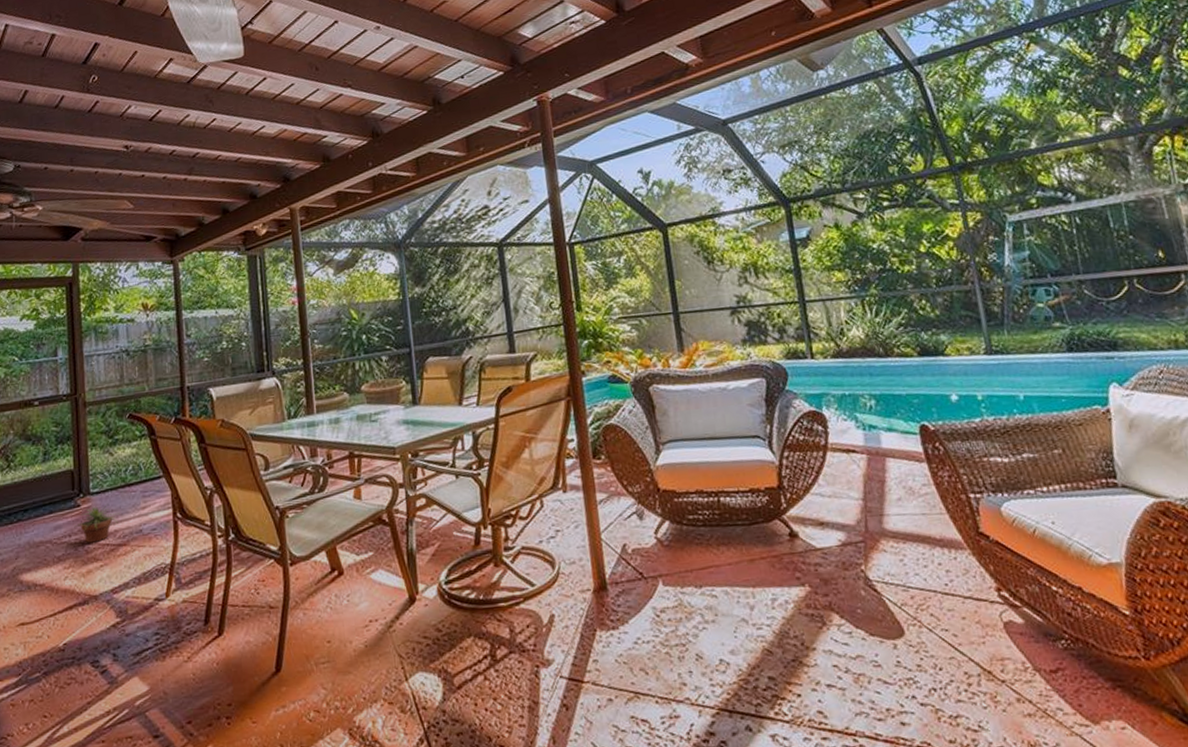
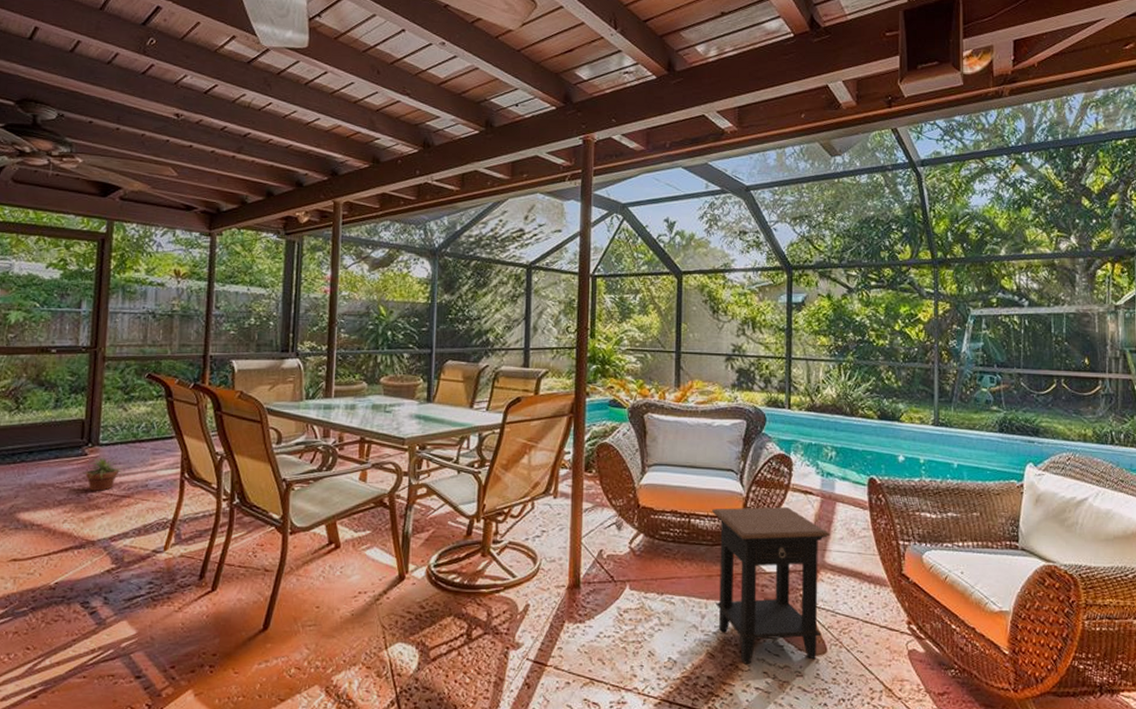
side table: none [742,471,895,658] -> present [712,507,830,664]

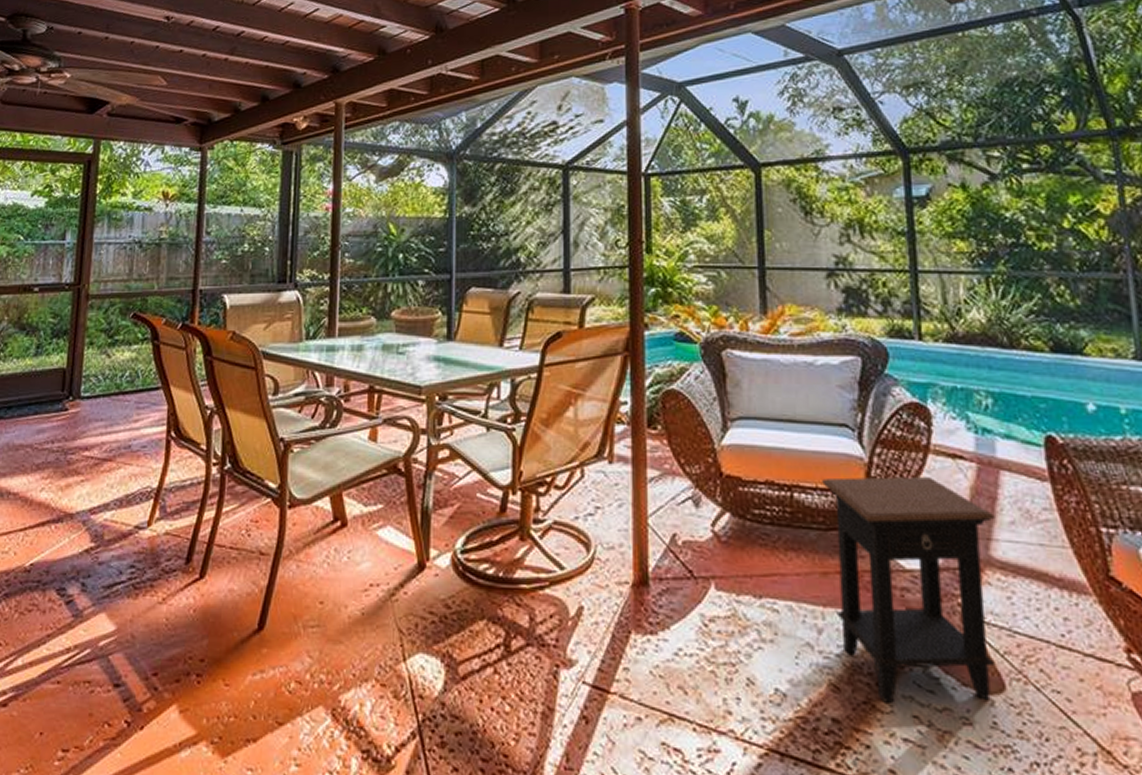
potted plant: present [79,456,128,491] -> none [58,411,110,453]

